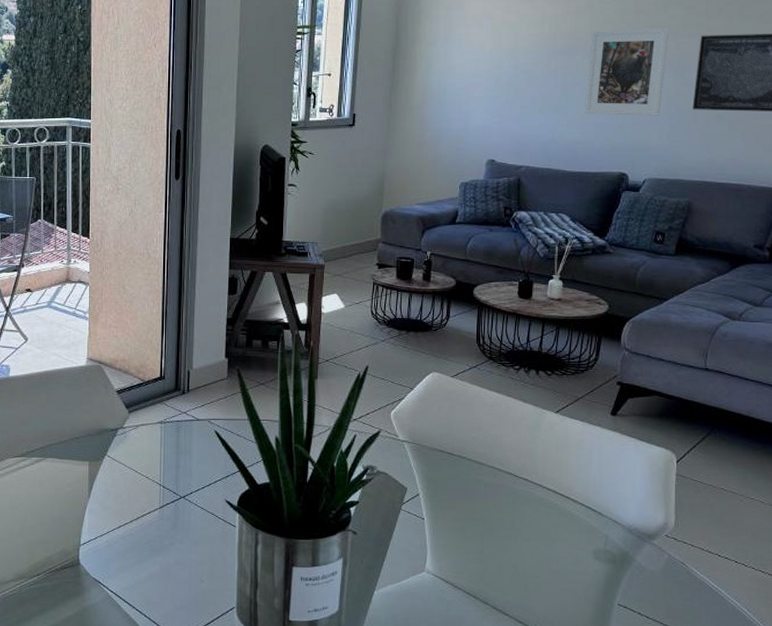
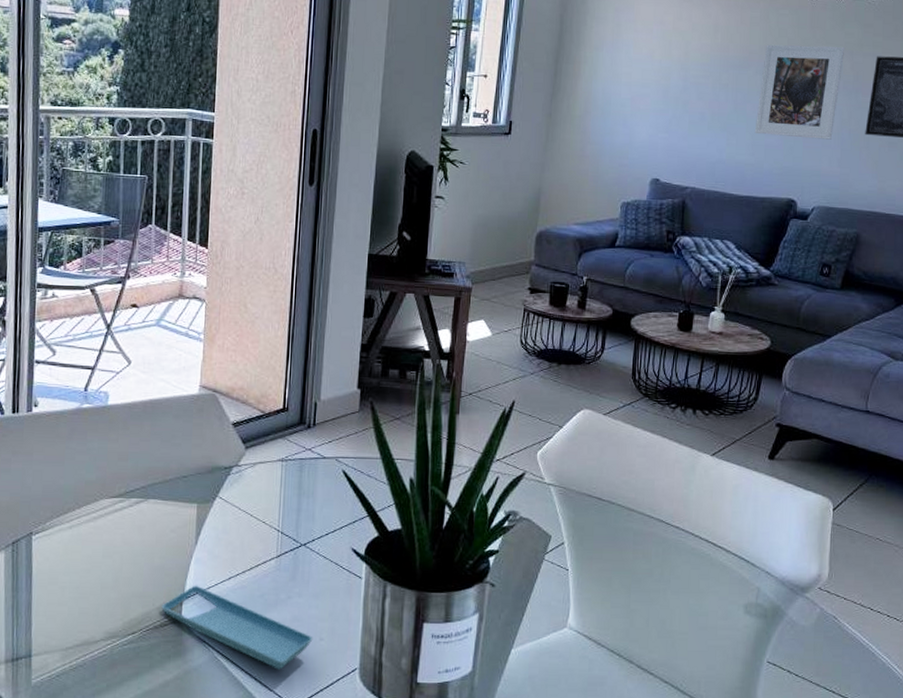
saucer: none [61,533,195,608] -> present [161,585,313,670]

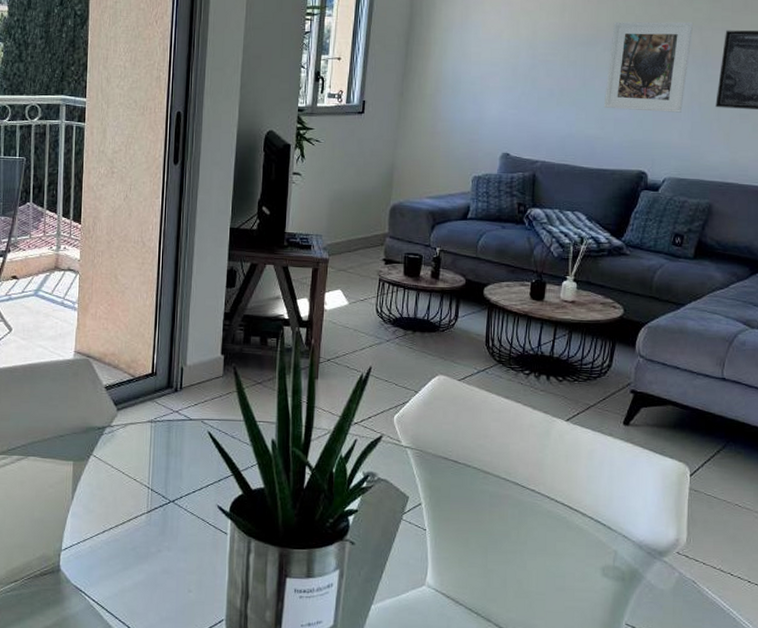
saucer: present [161,585,313,670] -> none [41,537,182,619]

